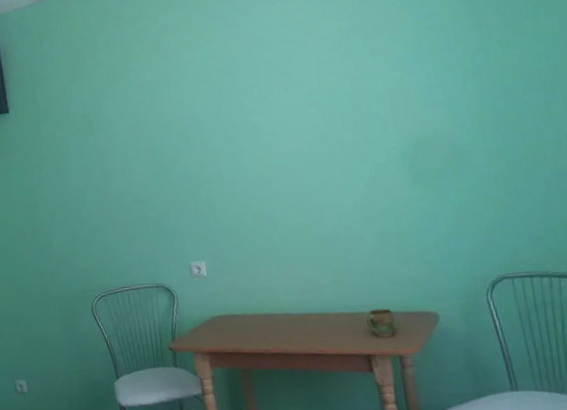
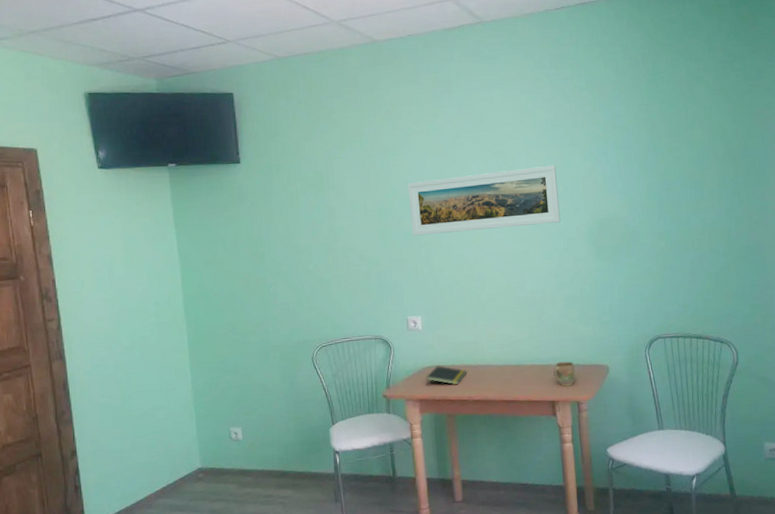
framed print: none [181,80,365,174] -> present [407,165,561,236]
notepad: none [215,315,262,337] -> present [426,366,467,385]

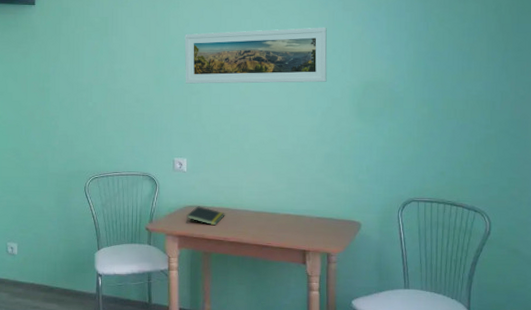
mug: present [553,361,575,387] -> none [307,214,328,238]

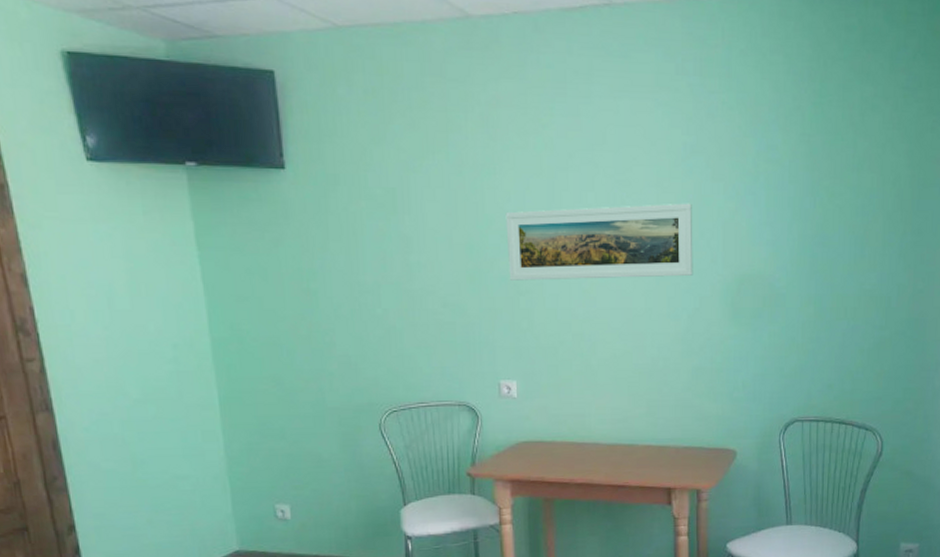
notepad: present [186,206,225,226] -> none [520,441,570,465]

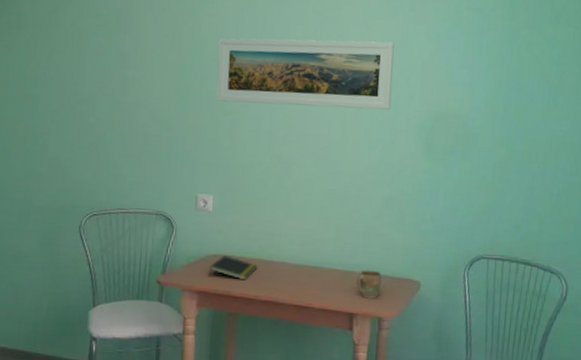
notepad: none [520,441,570,465] -> present [209,255,258,281]
mug: none [672,443,697,472] -> present [356,270,382,299]

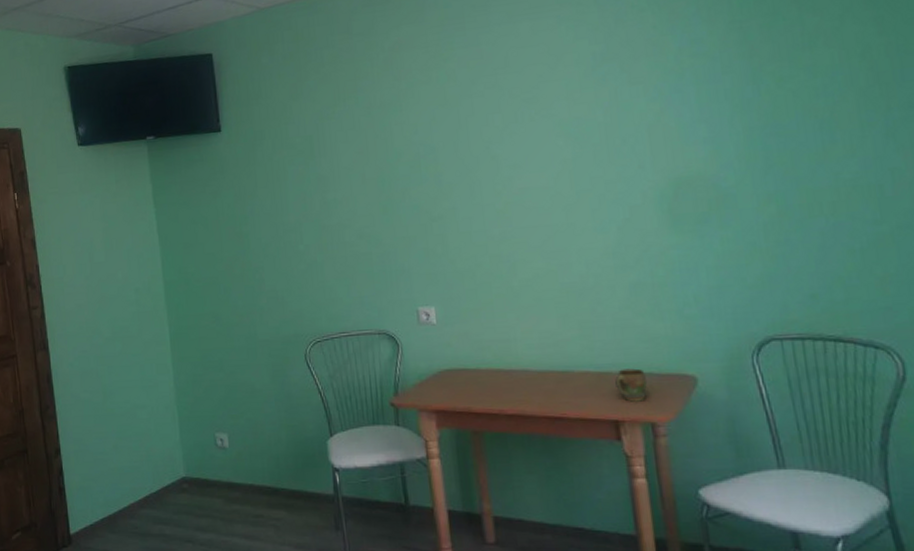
notepad: present [209,255,258,281] -> none [443,369,497,394]
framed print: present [216,38,394,110] -> none [413,110,619,208]

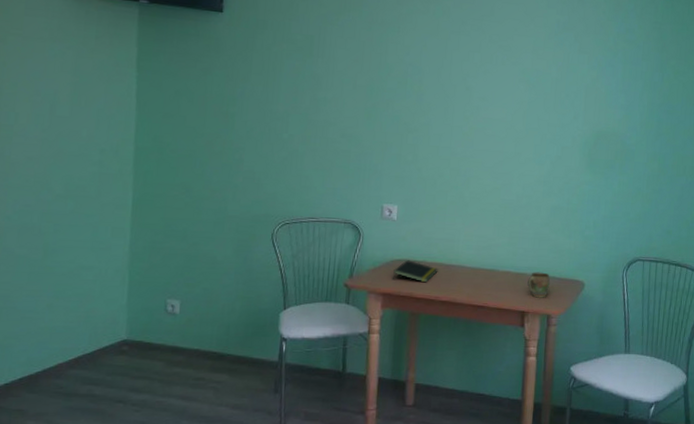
notepad: none [443,369,497,394] -> present [393,260,438,283]

